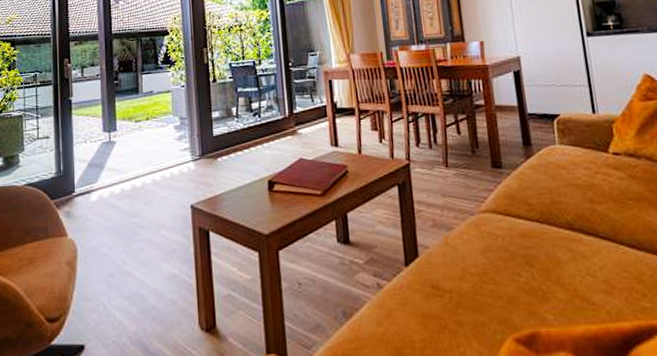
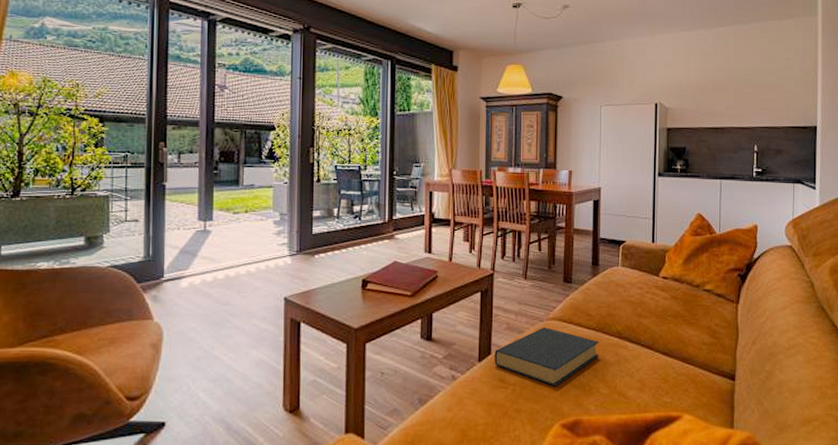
hardback book: none [422,222,548,292] -> present [494,327,599,386]

